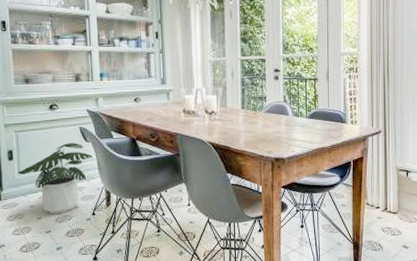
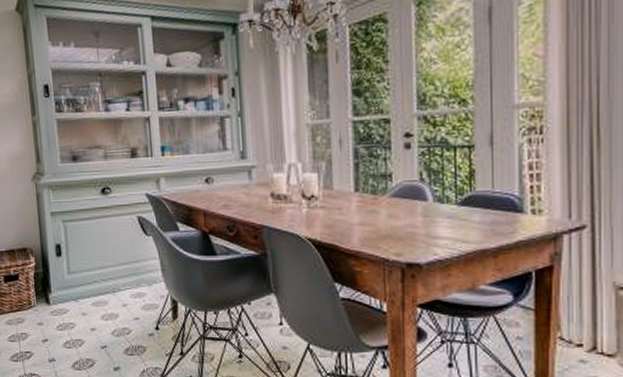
potted plant: present [17,143,93,214] -> none [67,236,154,325]

